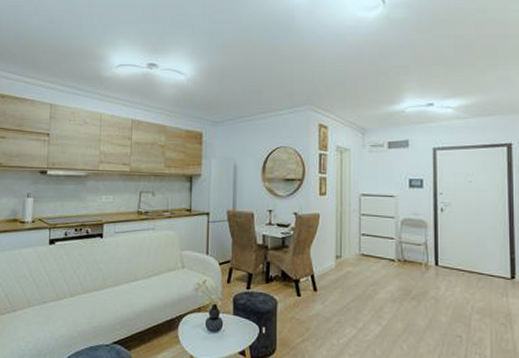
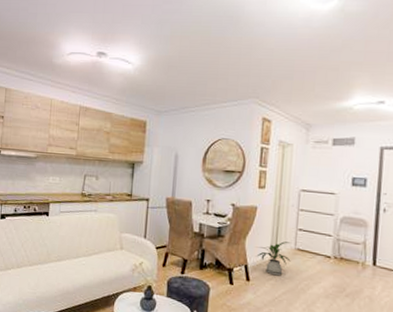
house plant: none [321,248,356,284] -> present [256,241,291,276]

